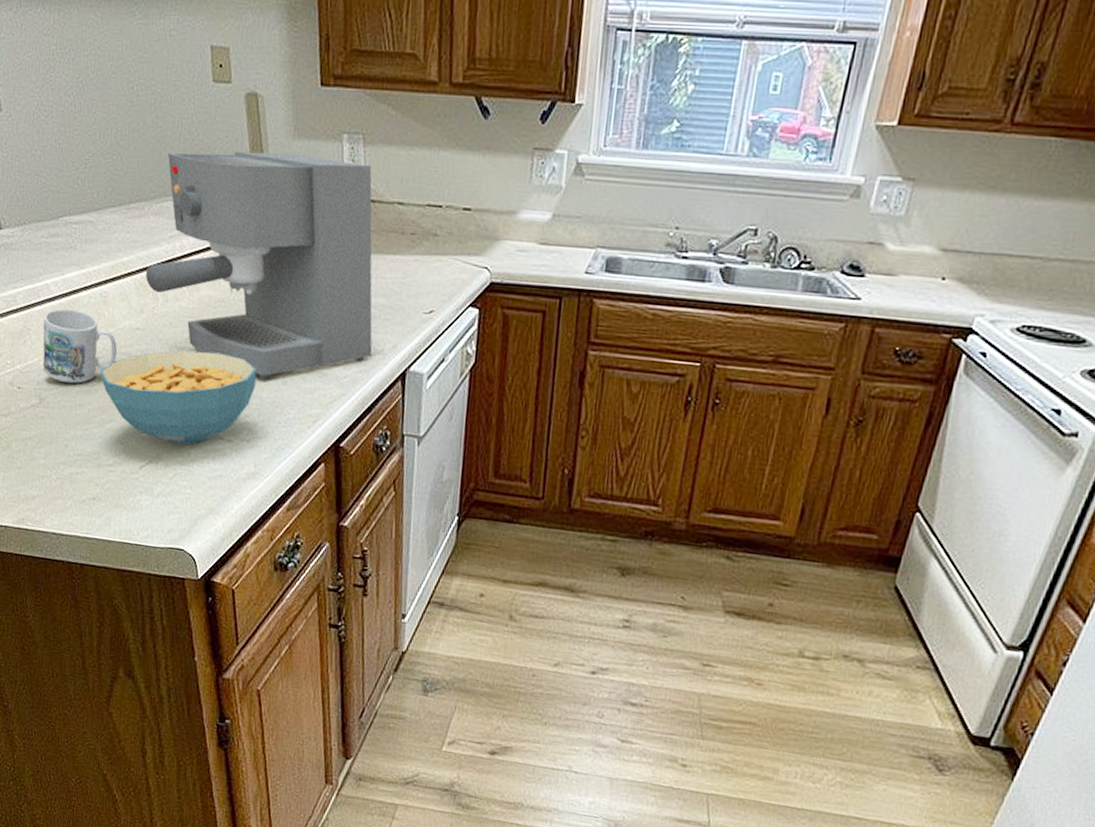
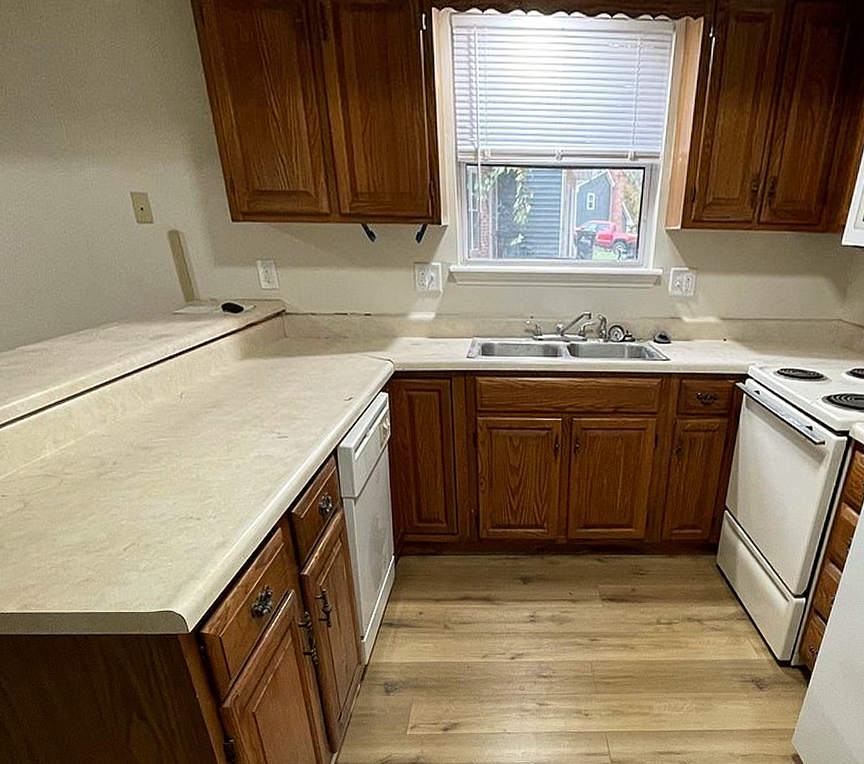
mug: present [43,308,117,384] -> none [15,425,88,487]
cereal bowl: present [99,350,257,445] -> none [75,448,214,528]
coffee maker: present [146,151,373,380] -> none [103,279,307,466]

